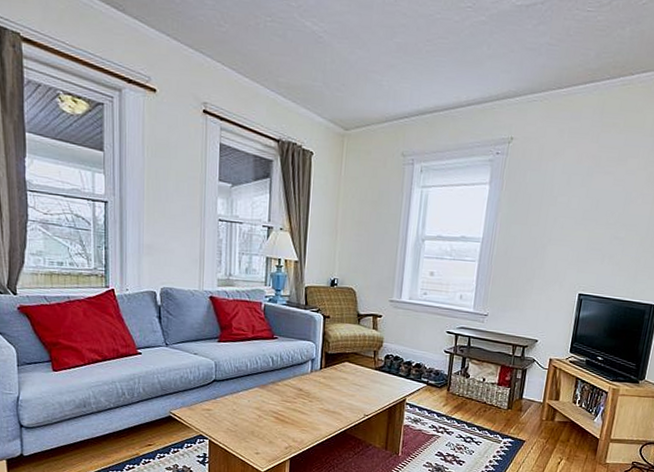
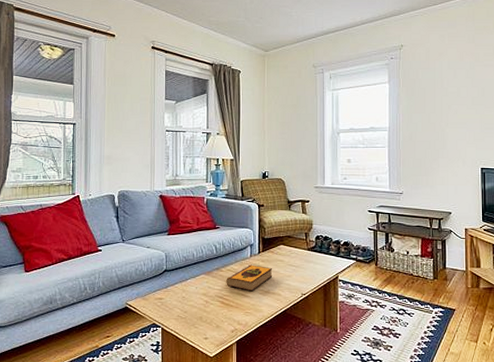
hardback book: none [282,380,335,409] -> present [226,264,273,292]

